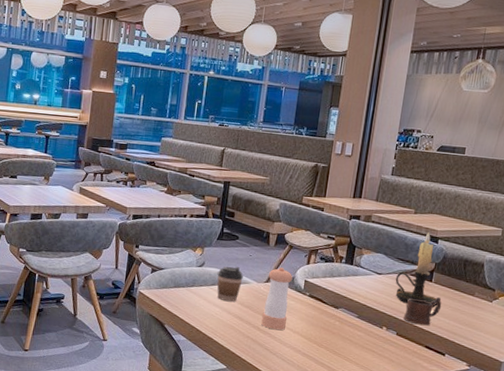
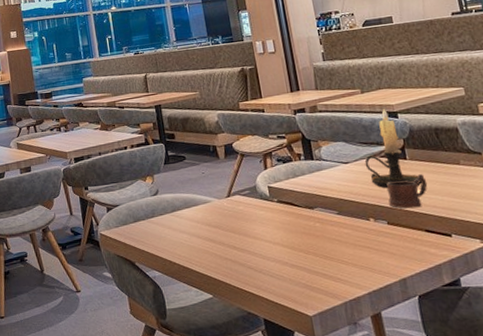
coffee cup: present [217,266,243,302] -> none [174,186,203,225]
pepper shaker: present [261,267,293,331] -> none [228,178,263,246]

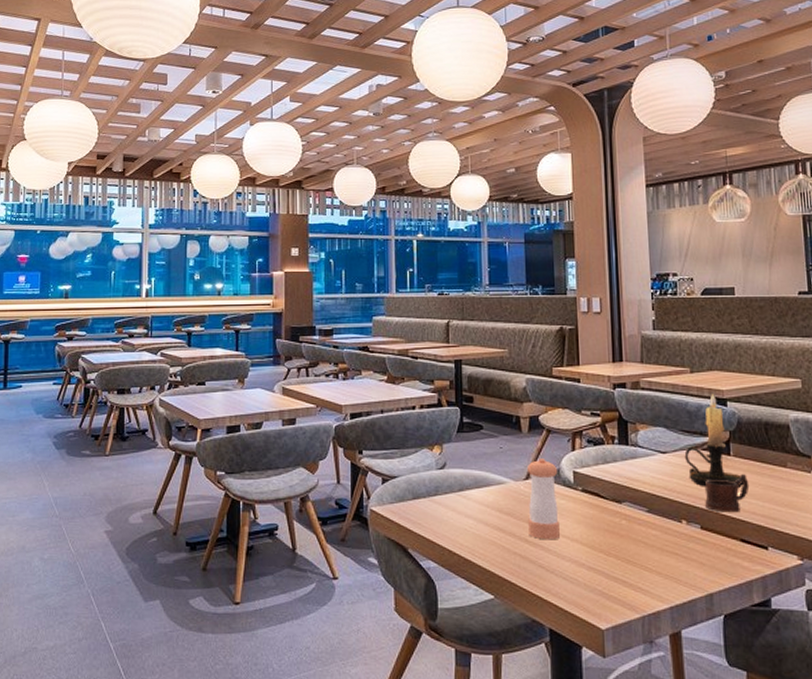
pepper shaker: none [228,178,263,246] -> present [528,459,560,540]

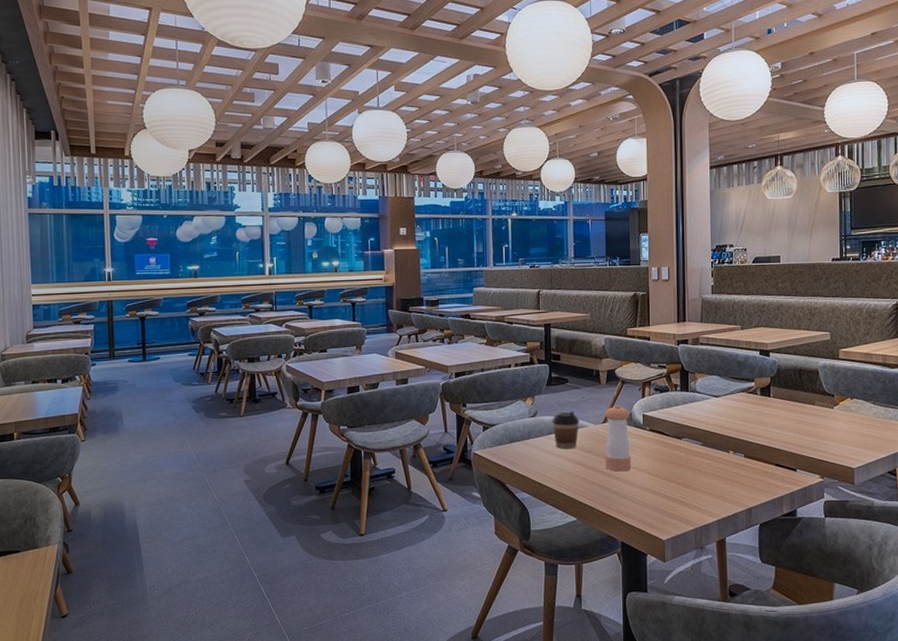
coffee cup: none [463,463,497,509] -> present [552,410,579,449]
candle holder: present [684,394,743,488] -> none [733,347,780,424]
mug: present [705,474,750,513] -> none [749,412,784,443]

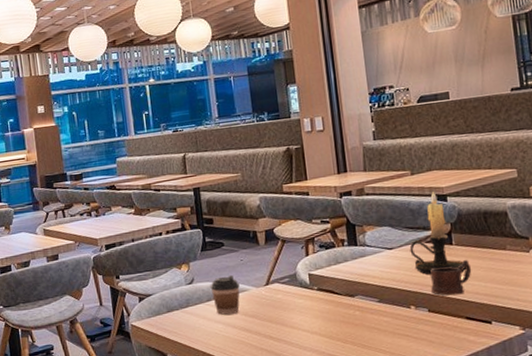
pepper shaker: present [605,405,631,472] -> none [267,266,300,335]
candle holder: none [733,347,780,424] -> present [409,192,466,275]
mug: none [749,412,784,443] -> present [430,260,472,296]

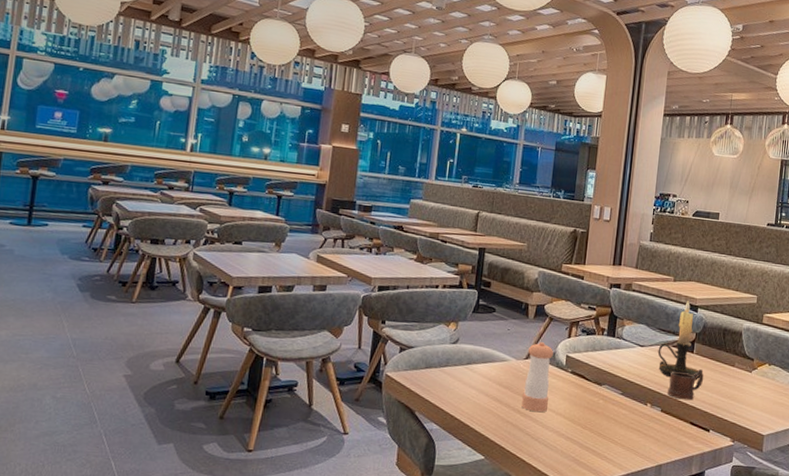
coffee cup: present [210,274,240,315] -> none [473,342,501,382]
pepper shaker: none [267,266,300,335] -> present [521,342,554,413]

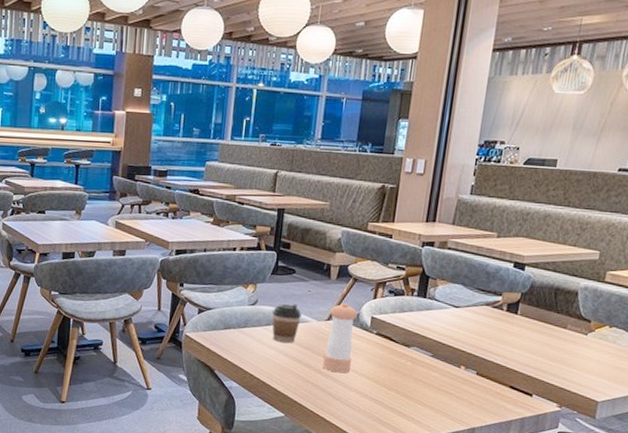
coffee cup: none [473,342,501,382] -> present [272,303,302,343]
candle holder: present [657,301,700,380] -> none [475,258,524,343]
mug: present [667,369,704,401] -> none [485,331,529,364]

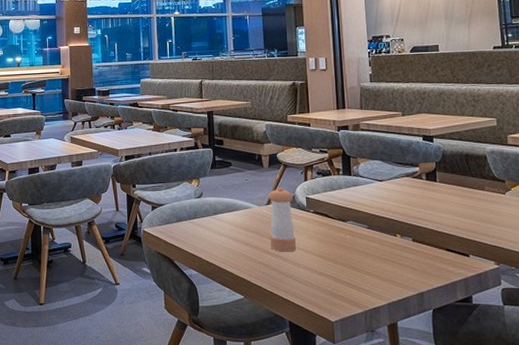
coffee cup: present [272,303,302,343] -> none [217,192,244,228]

